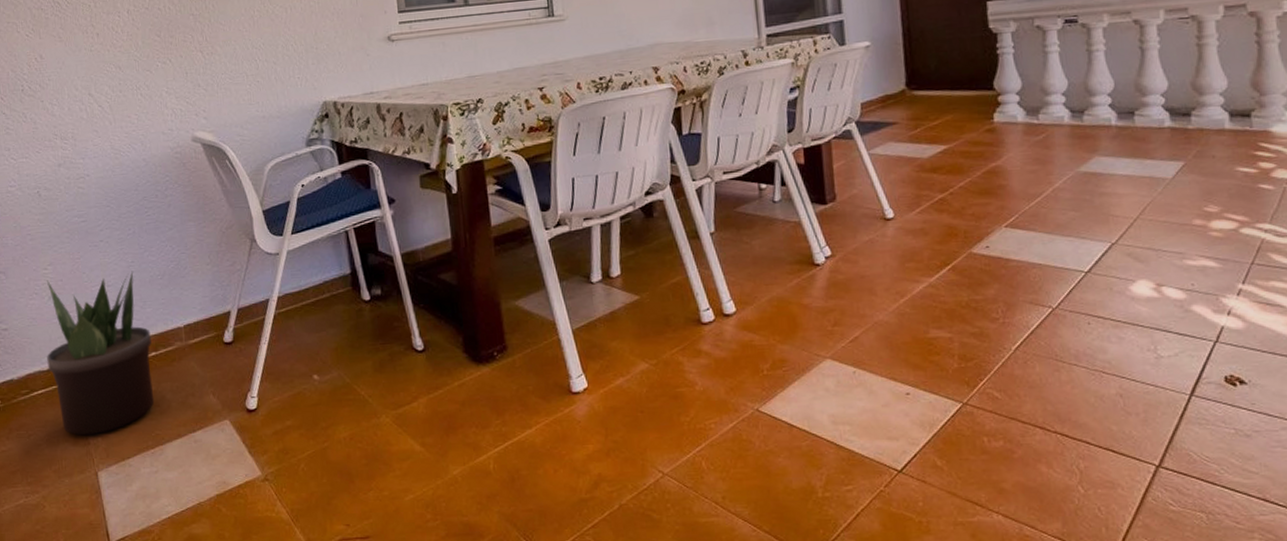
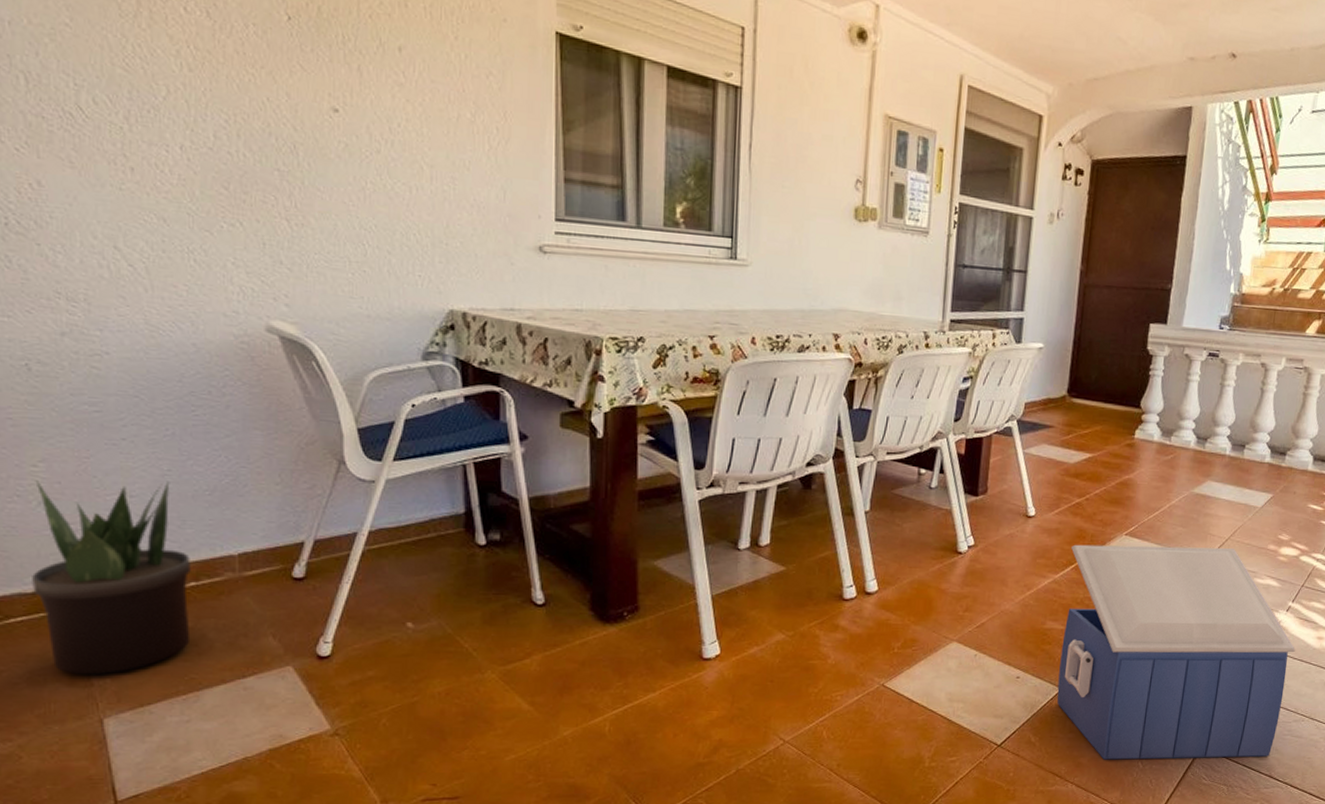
cooler: none [943,229,1262,485] -> present [1057,544,1295,760]

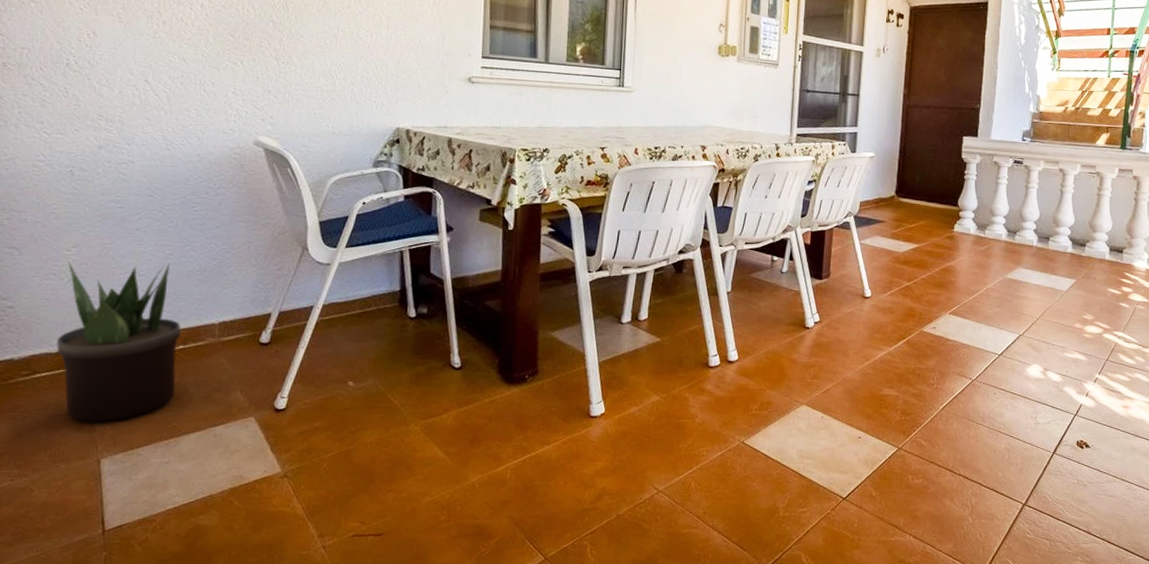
cooler: present [1057,544,1295,760] -> none [894,321,1104,515]

